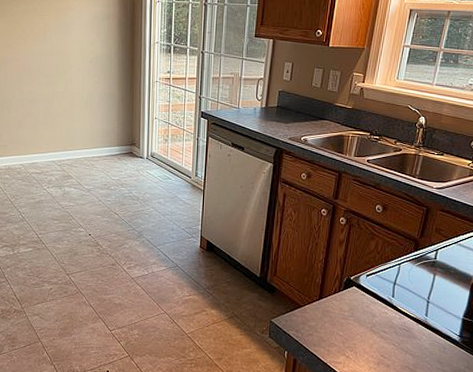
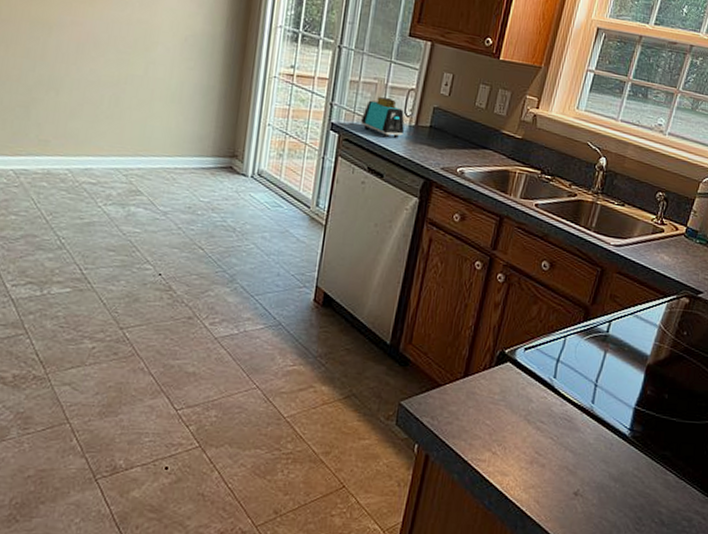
toaster: none [224,88,257,119] -> present [361,97,405,138]

